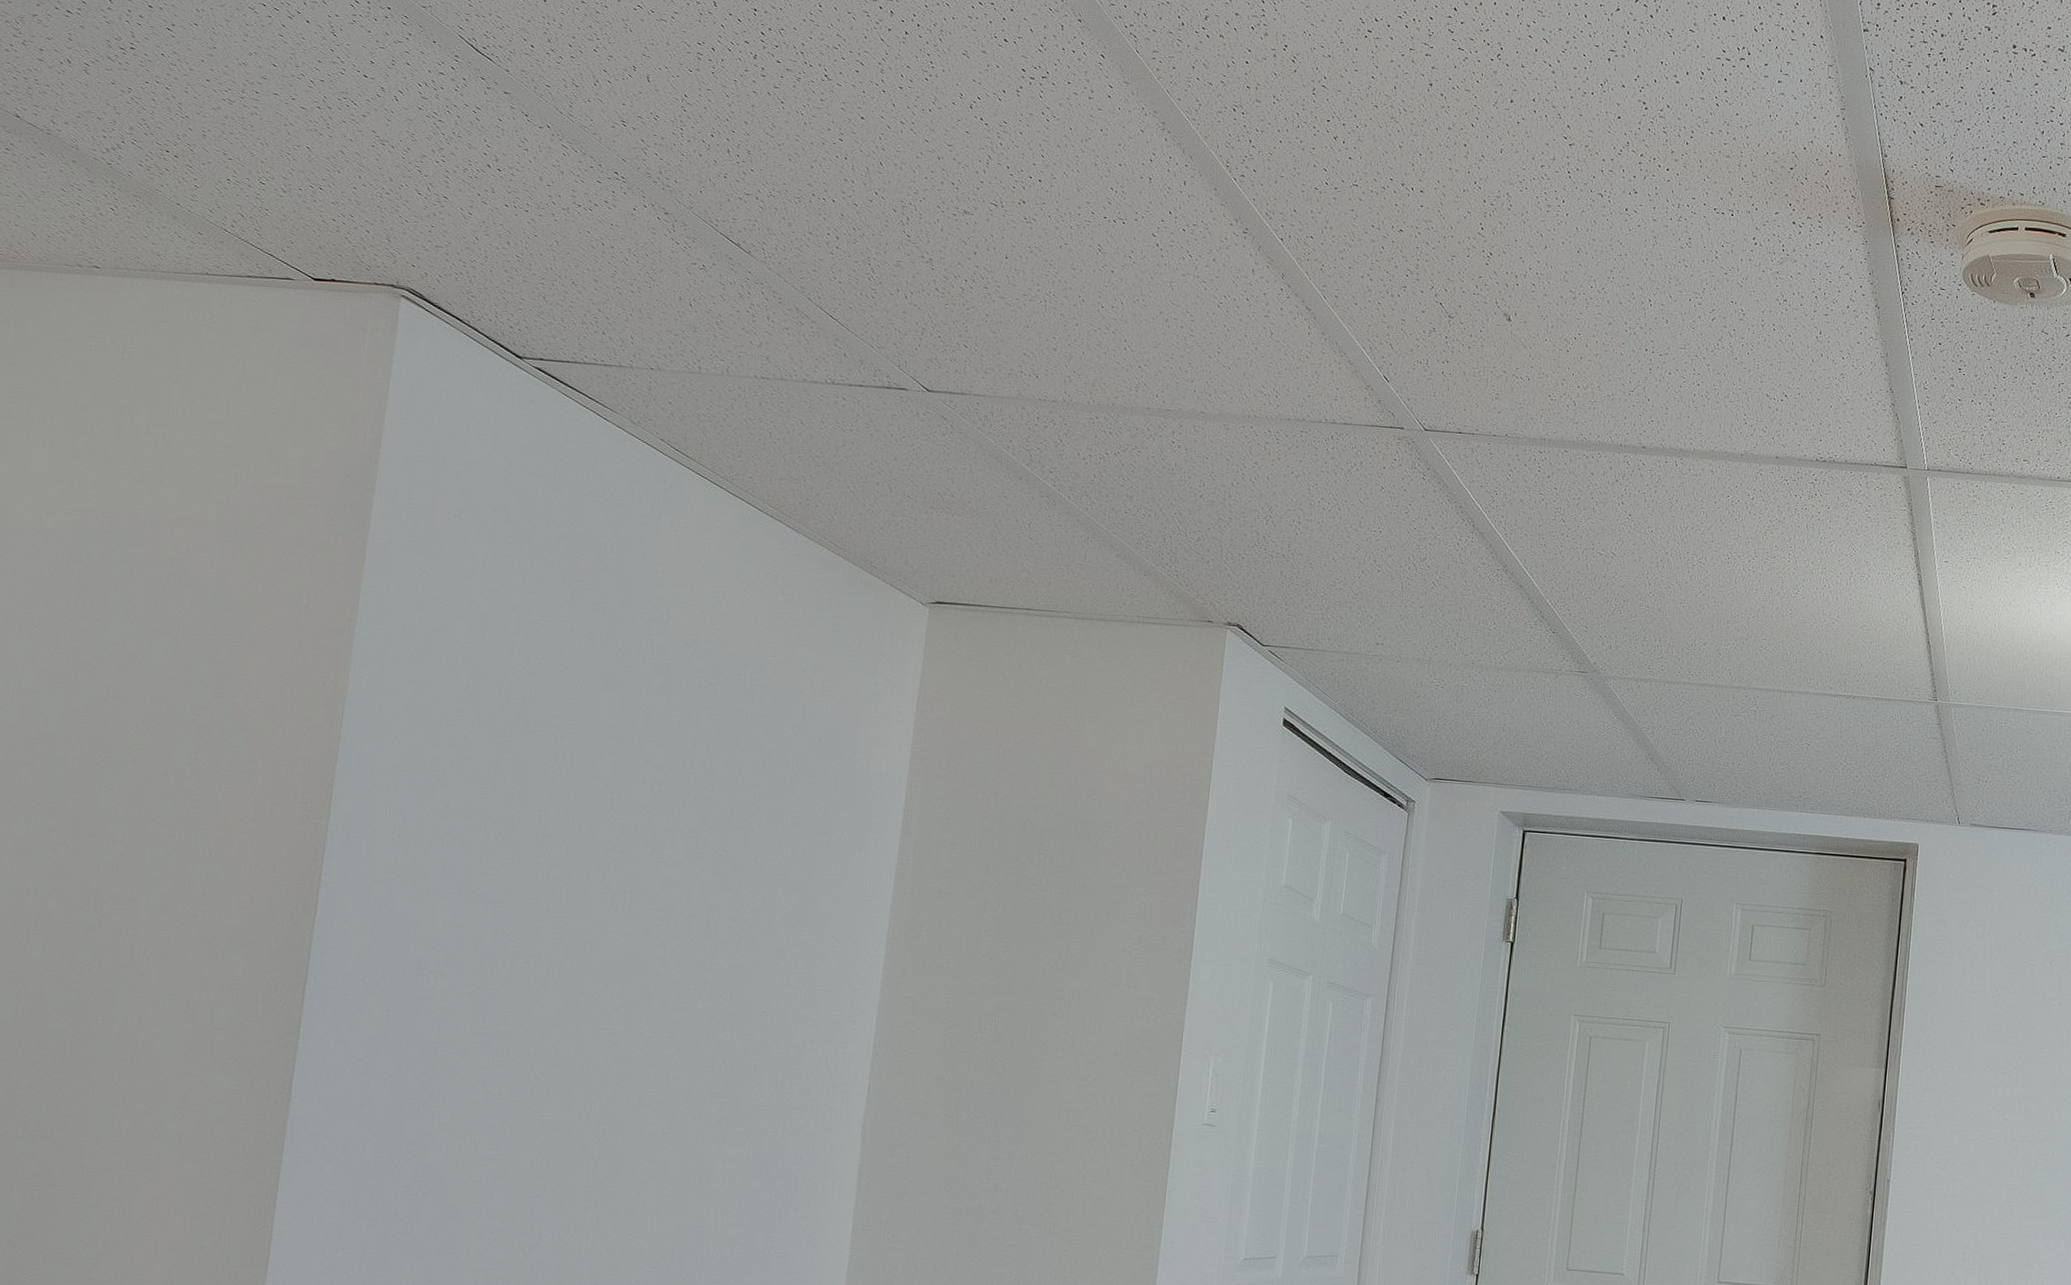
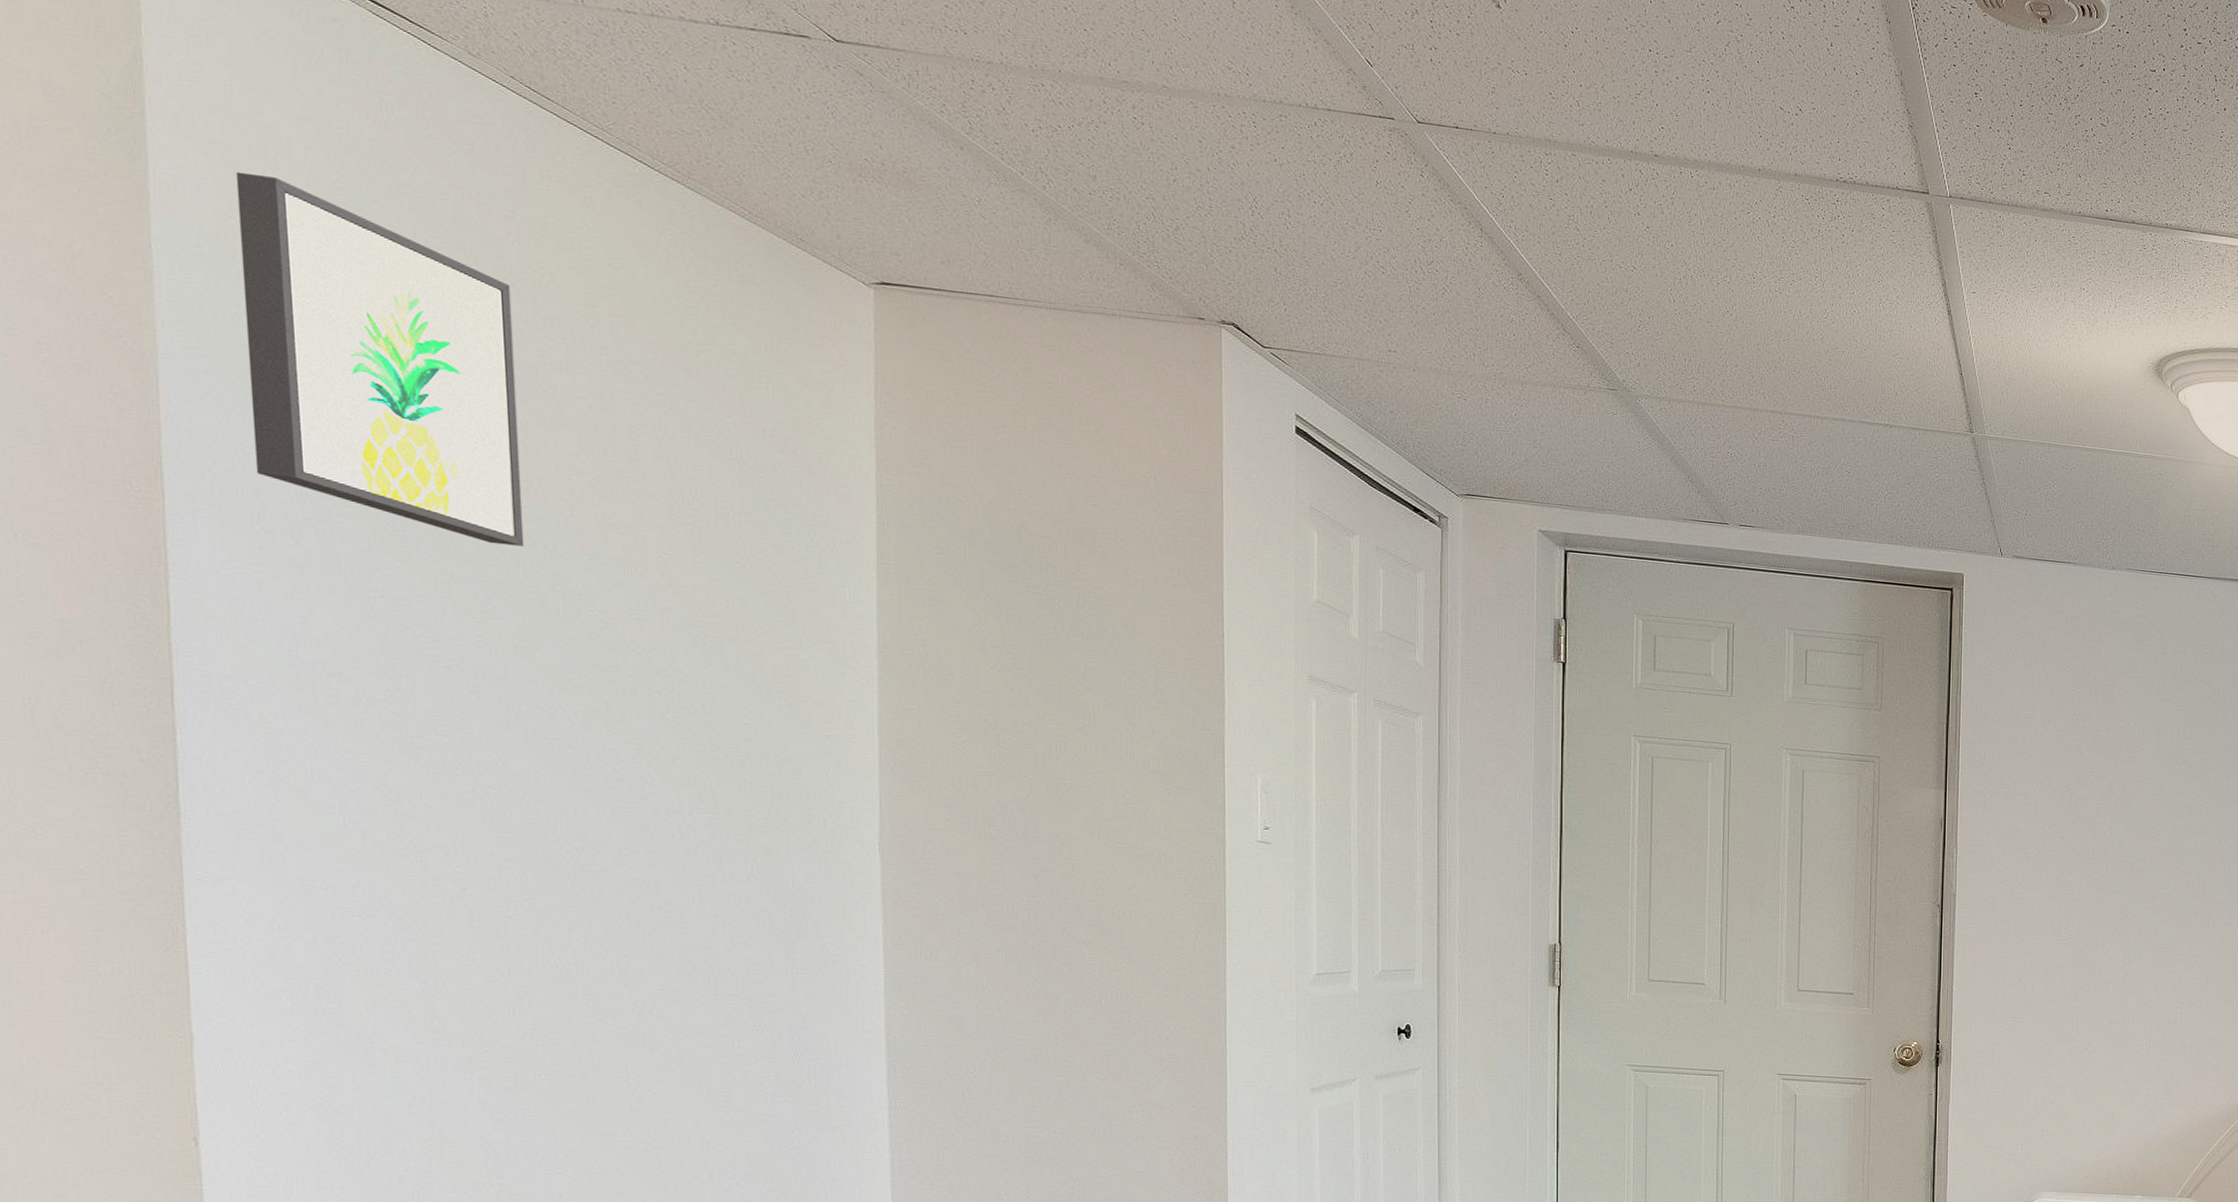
wall art: none [404,533,632,852] -> present [235,171,525,547]

